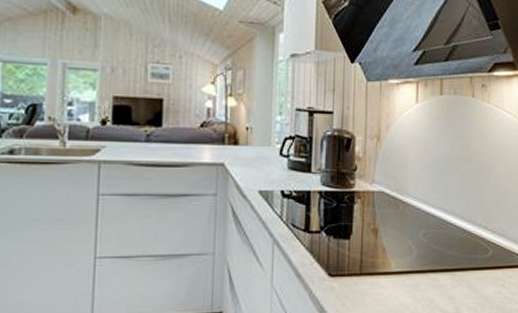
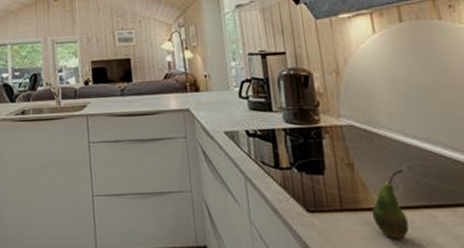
fruit: none [386,237,419,301] -> present [371,170,409,239]

